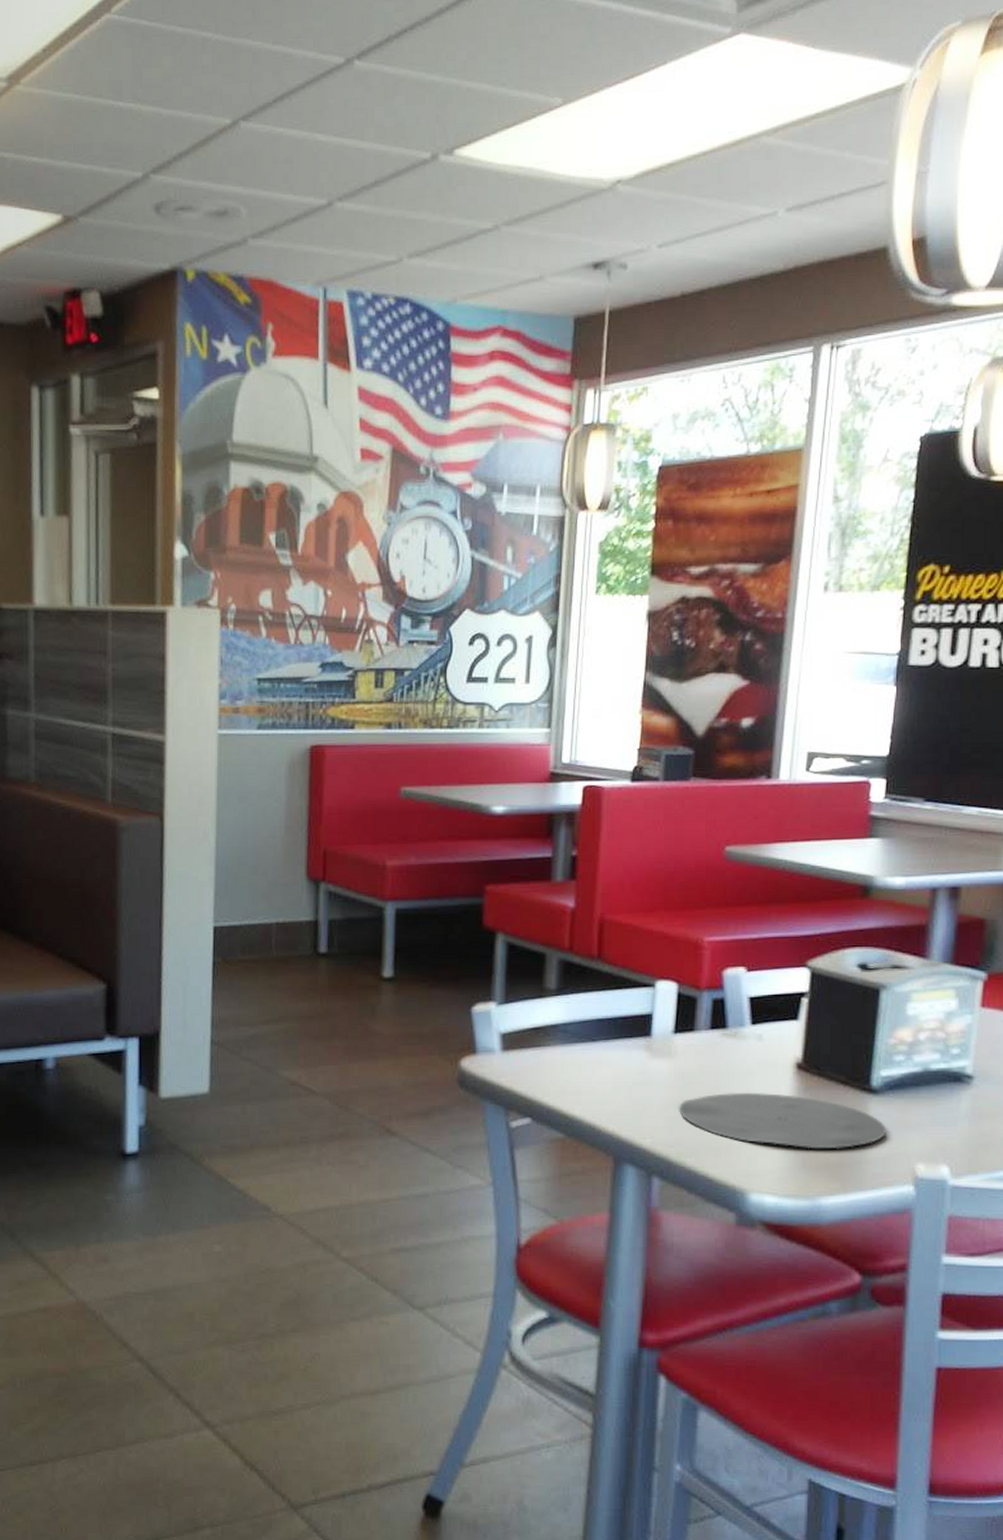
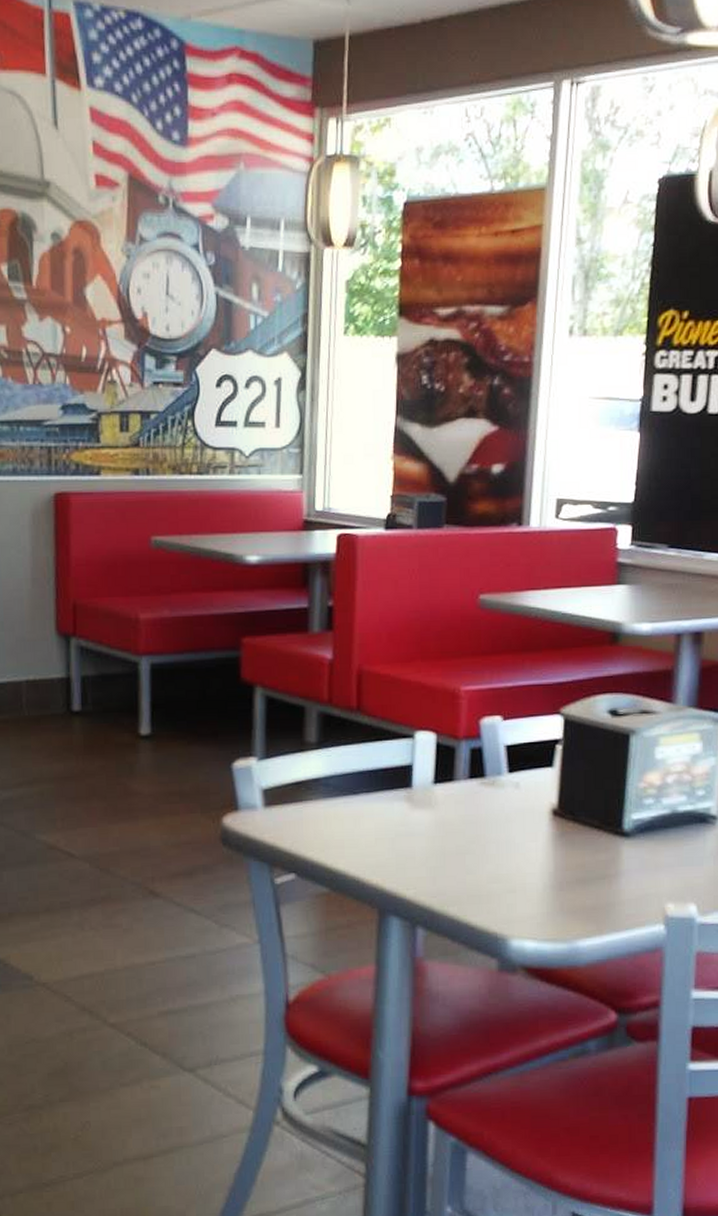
plate: present [679,1092,887,1149] -> none [441,840,639,893]

